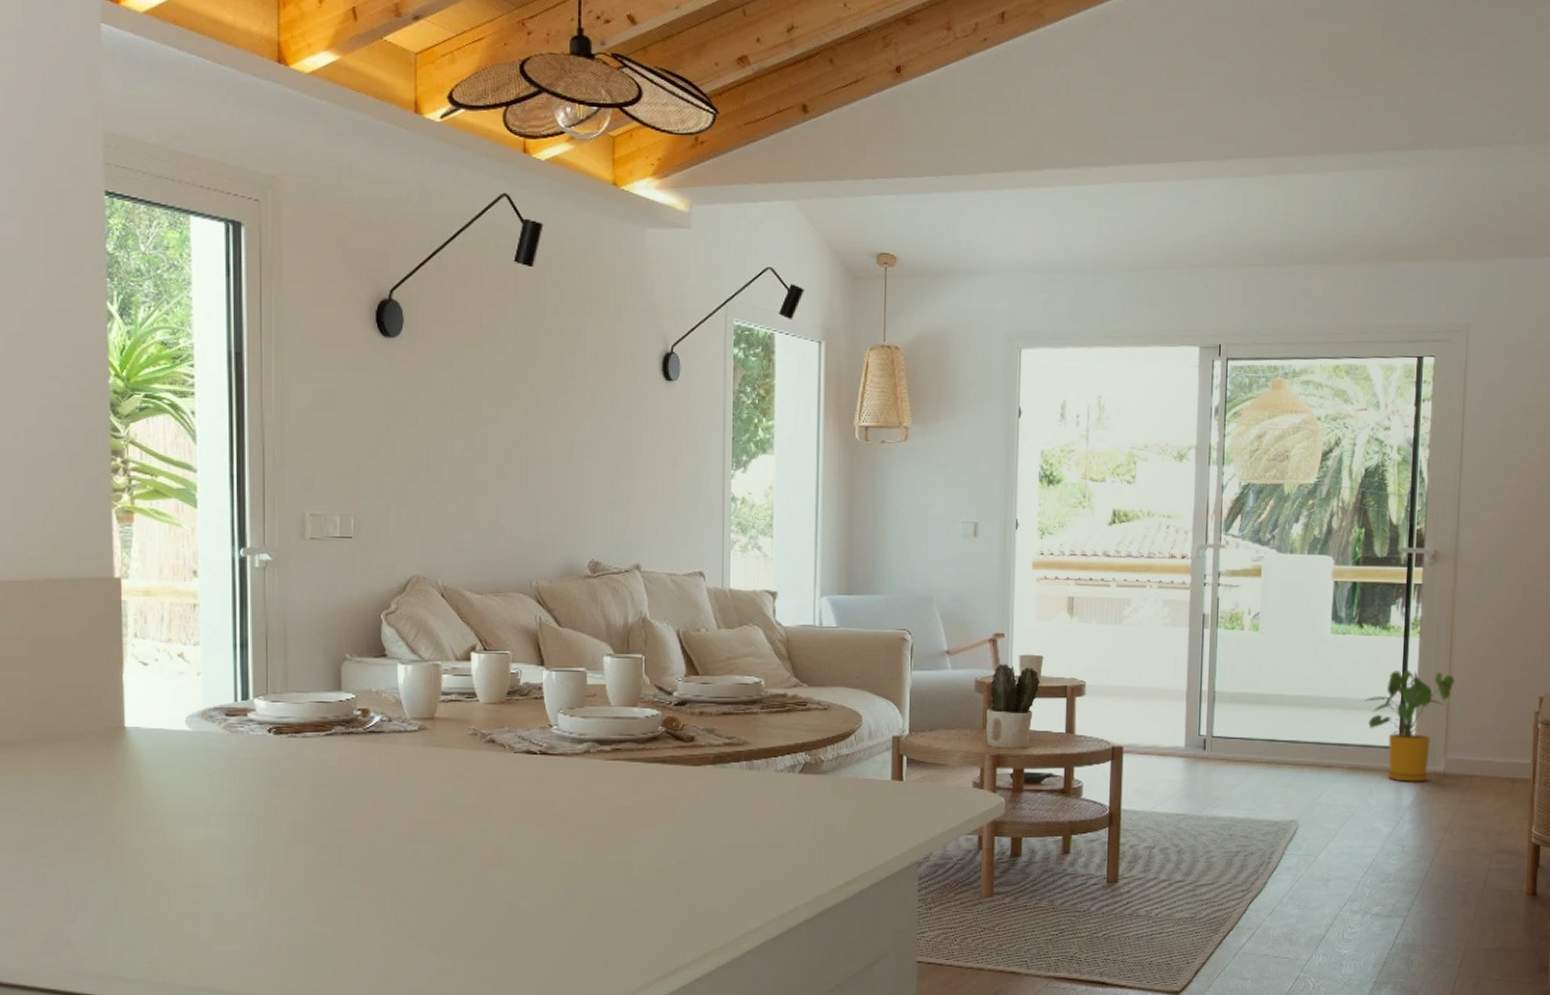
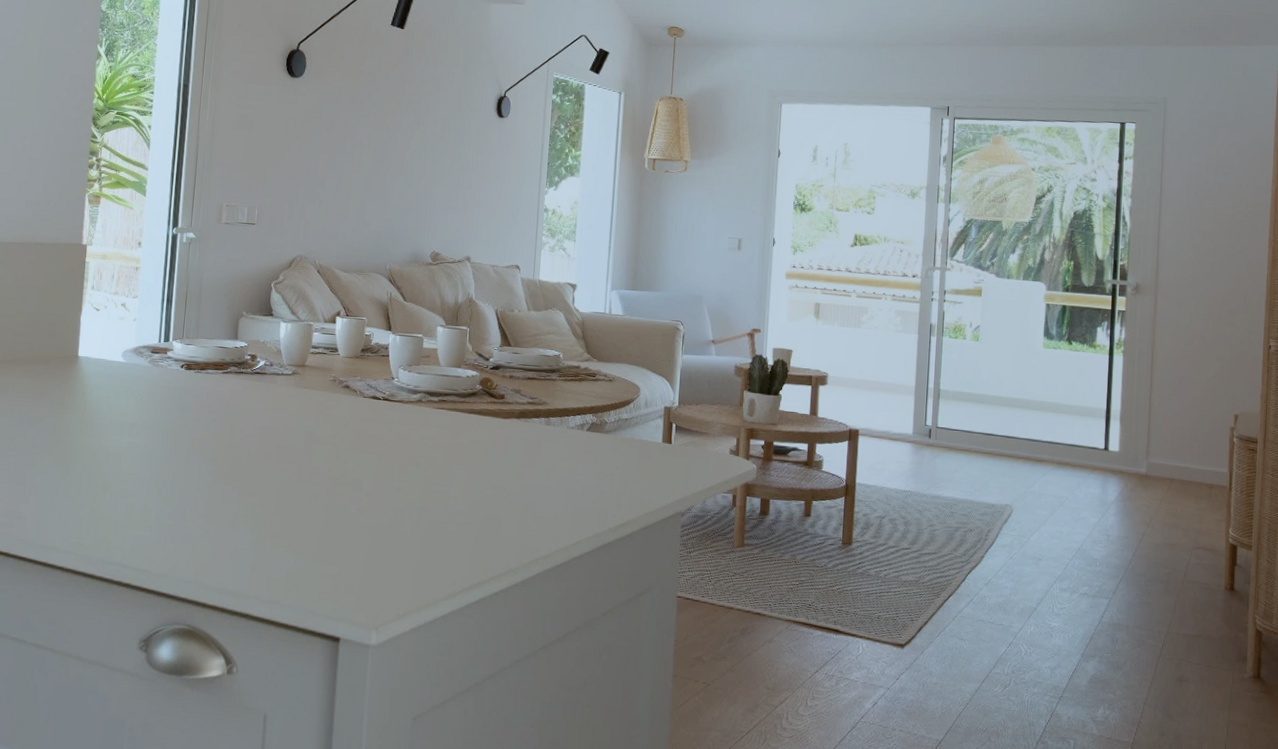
house plant: present [1364,669,1455,782] -> none [1073,382,1155,481]

